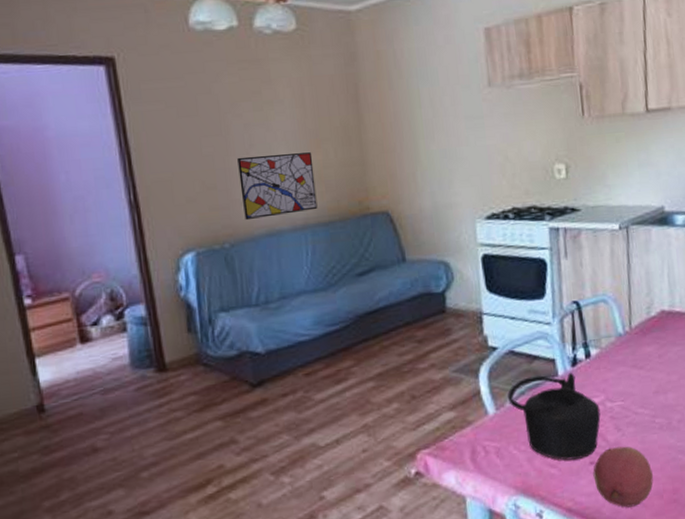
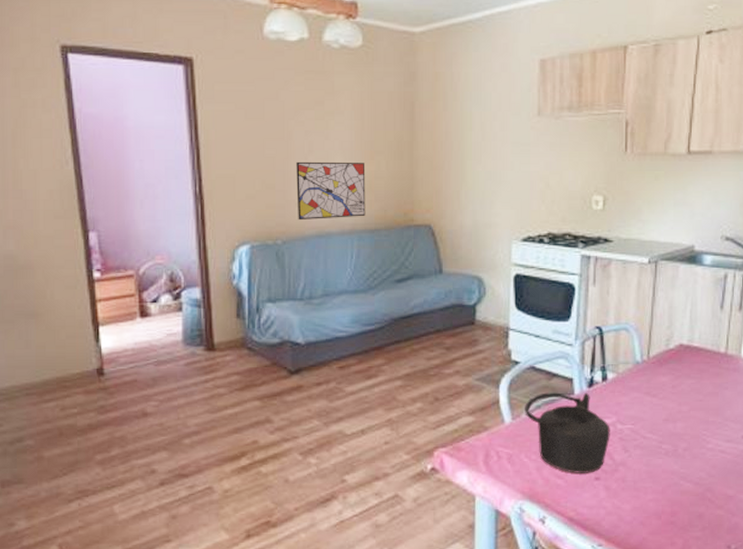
fruit: present [593,446,654,508] -> none [597,467,655,524]

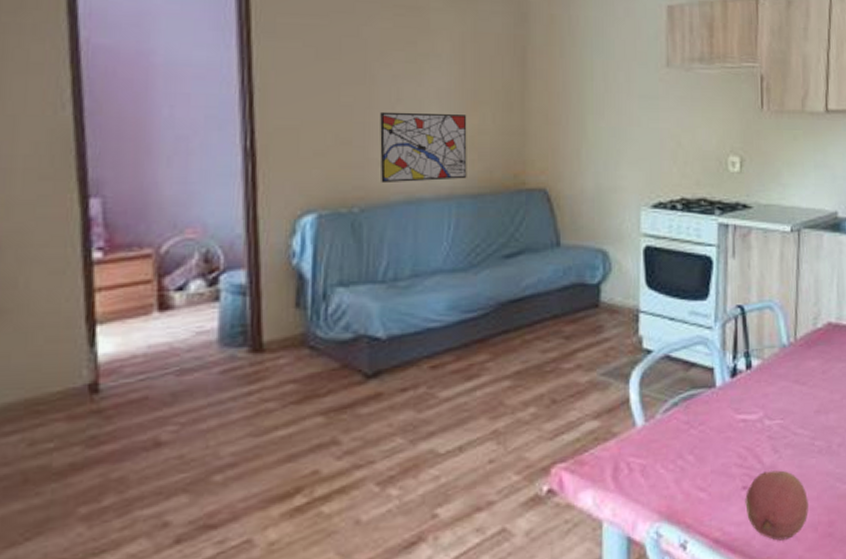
teapot: present [525,392,610,473] -> none [659,383,758,484]
fruit: none [597,467,655,524] -> present [745,470,809,541]

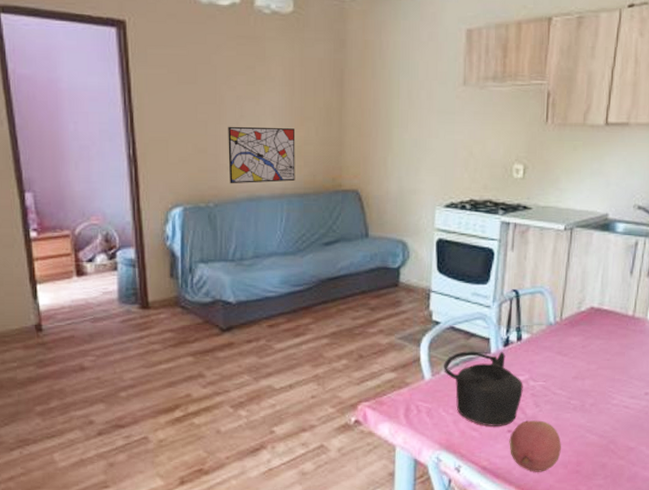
teapot: none [659,383,758,484] -> present [444,351,523,426]

